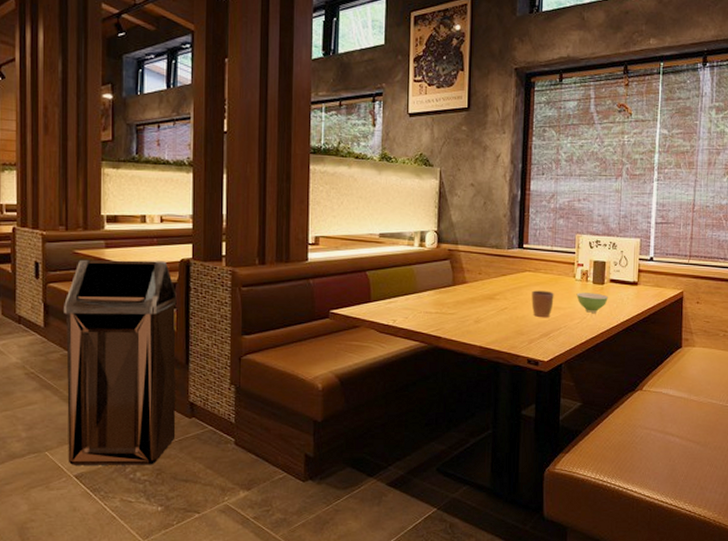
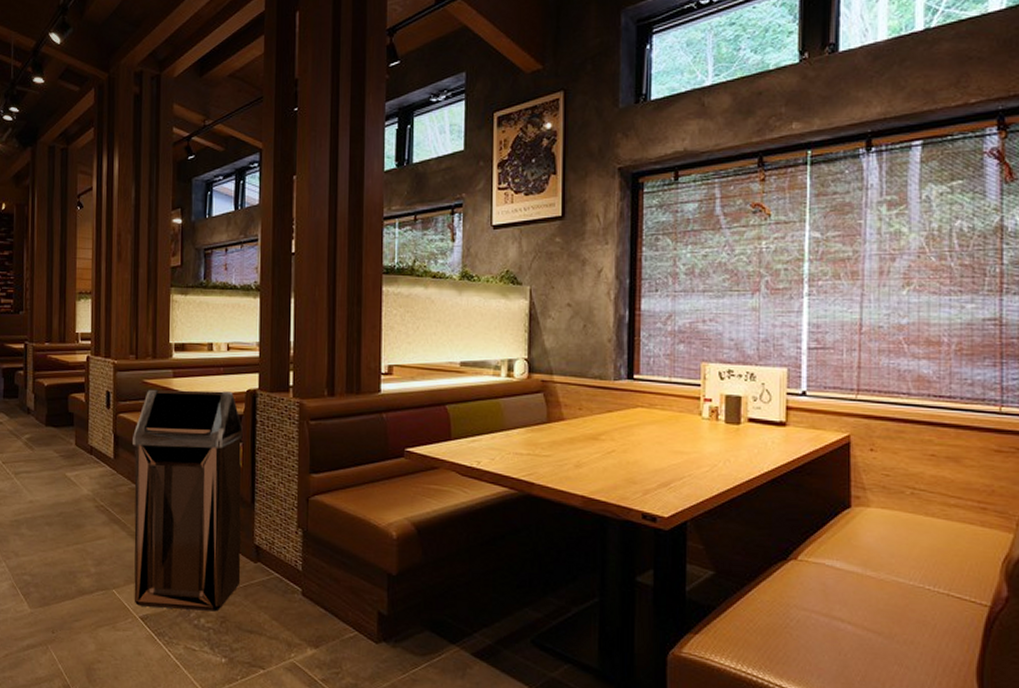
cup: present [531,290,554,317] -> none [646,430,674,463]
bowl: present [576,292,608,313] -> none [703,434,746,459]

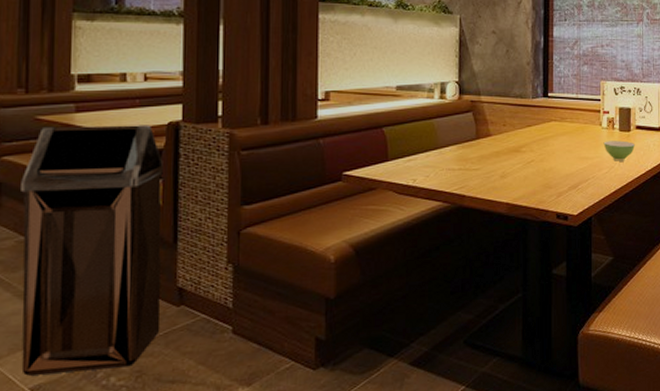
bowl: none [703,434,746,459] -> present [603,140,635,161]

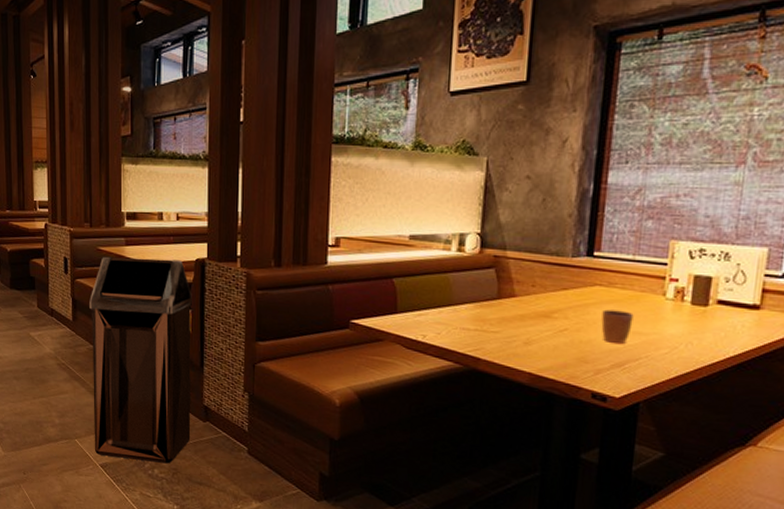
cup: none [558,140,581,168] -> present [601,309,634,344]
bowl: present [603,140,635,161] -> none [665,315,713,342]

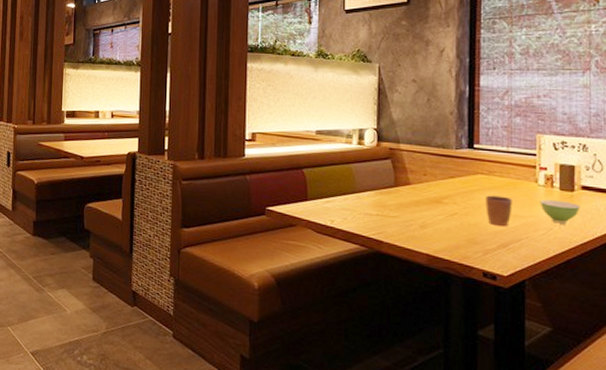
trash bin: present [89,256,192,464] -> none [26,150,124,350]
bowl: none [665,315,713,342] -> present [540,200,580,224]

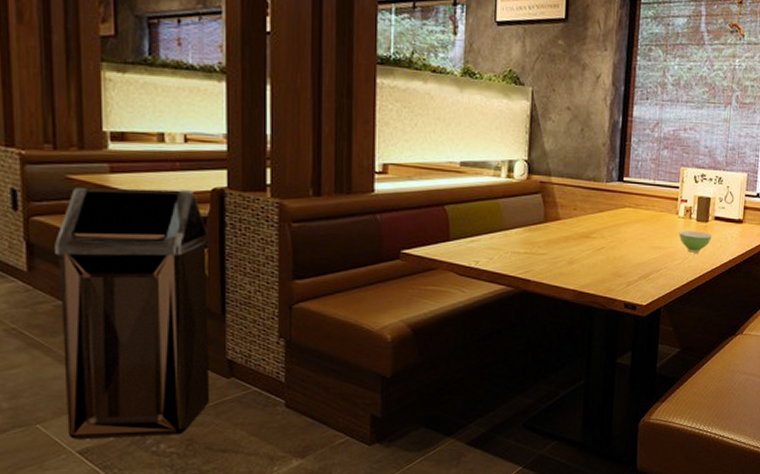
trash bin: none [26,150,124,350] -> present [55,186,210,439]
cup: present [486,195,512,226] -> none [630,228,655,257]

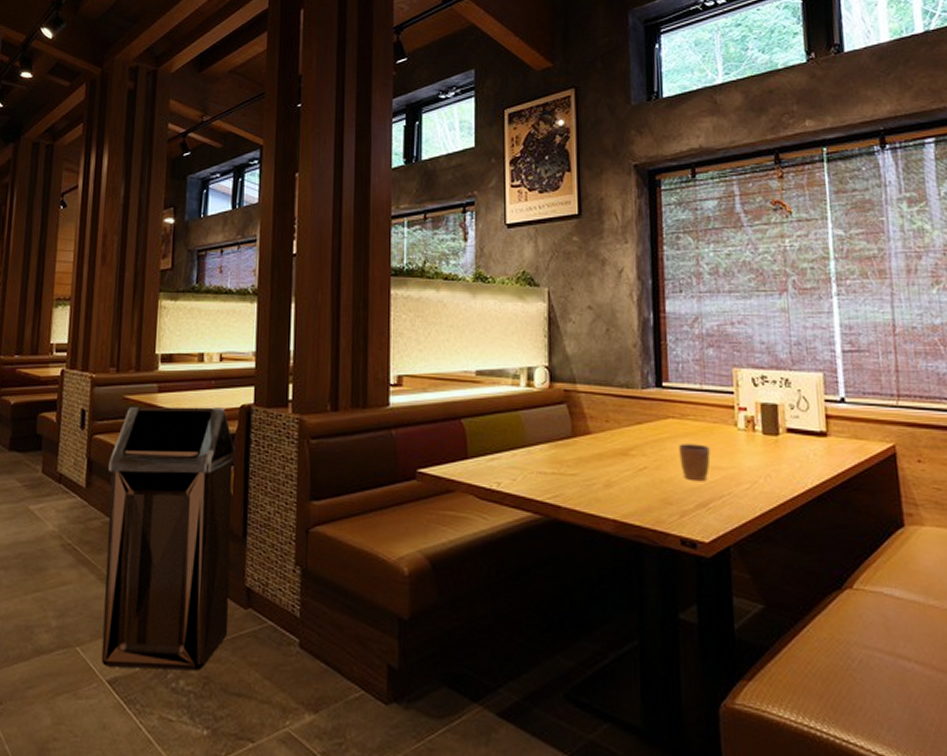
cup: none [630,228,655,257] -> present [679,444,711,480]
bowl: present [678,231,712,253] -> none [741,446,787,475]

